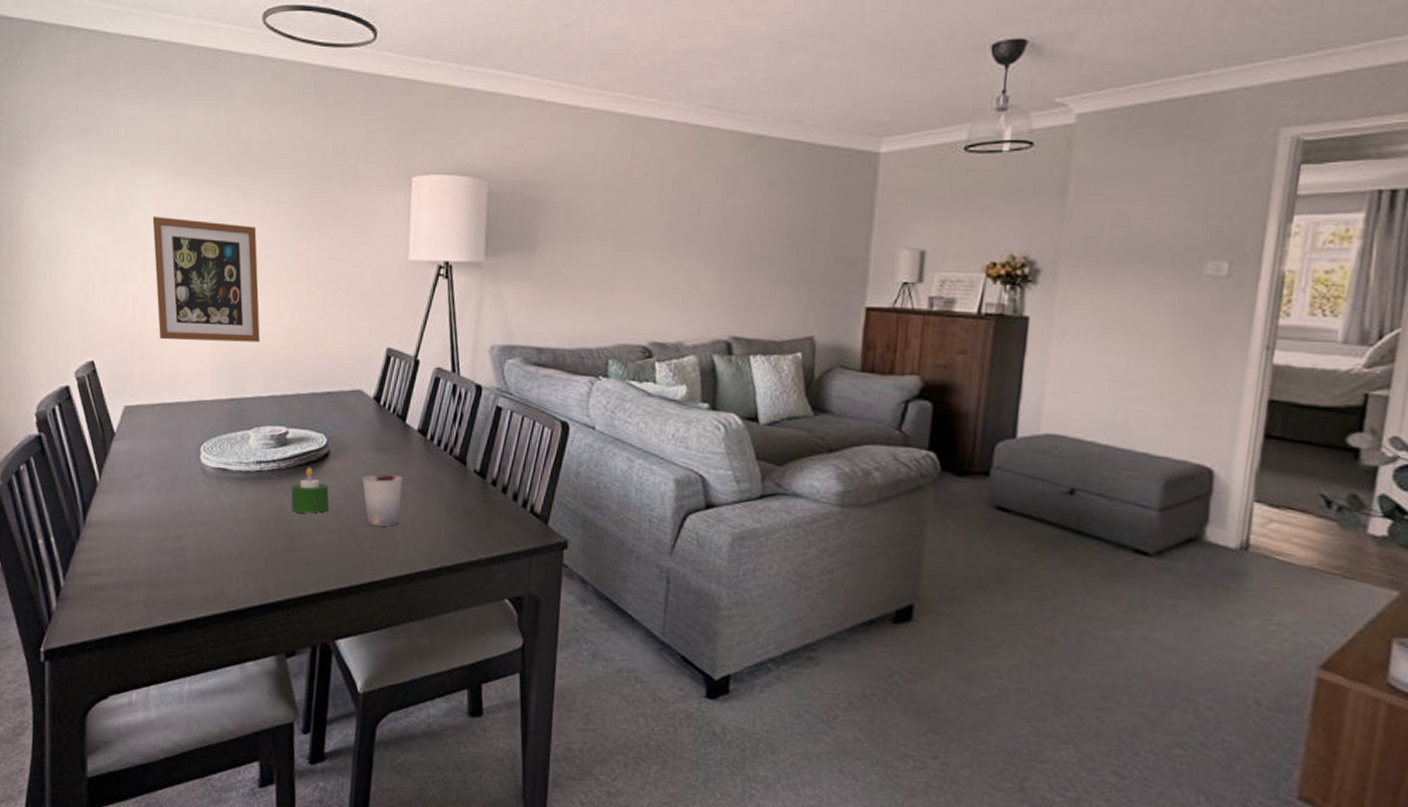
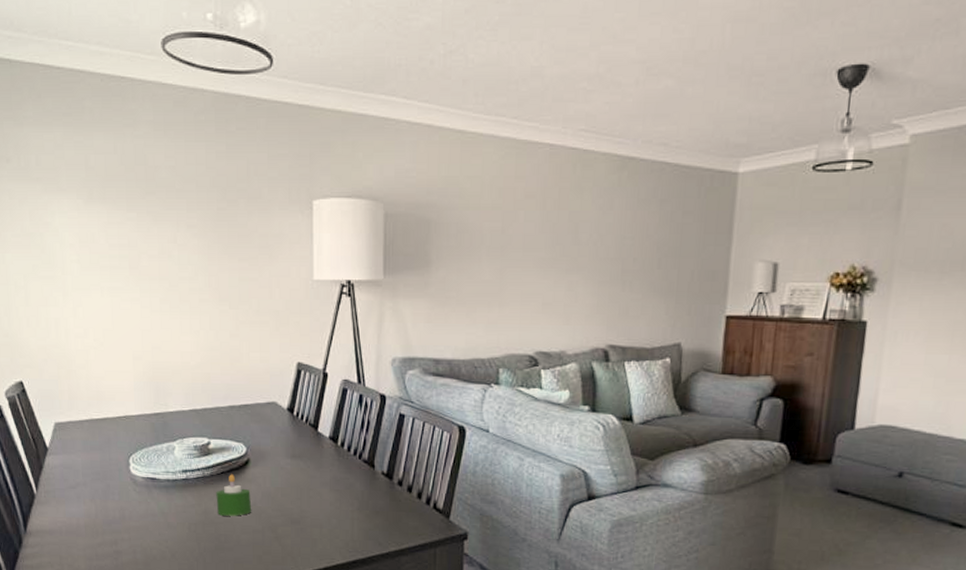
wall art: present [152,217,260,343] -> none [68,242,179,360]
cup: present [362,474,403,527] -> none [281,479,317,525]

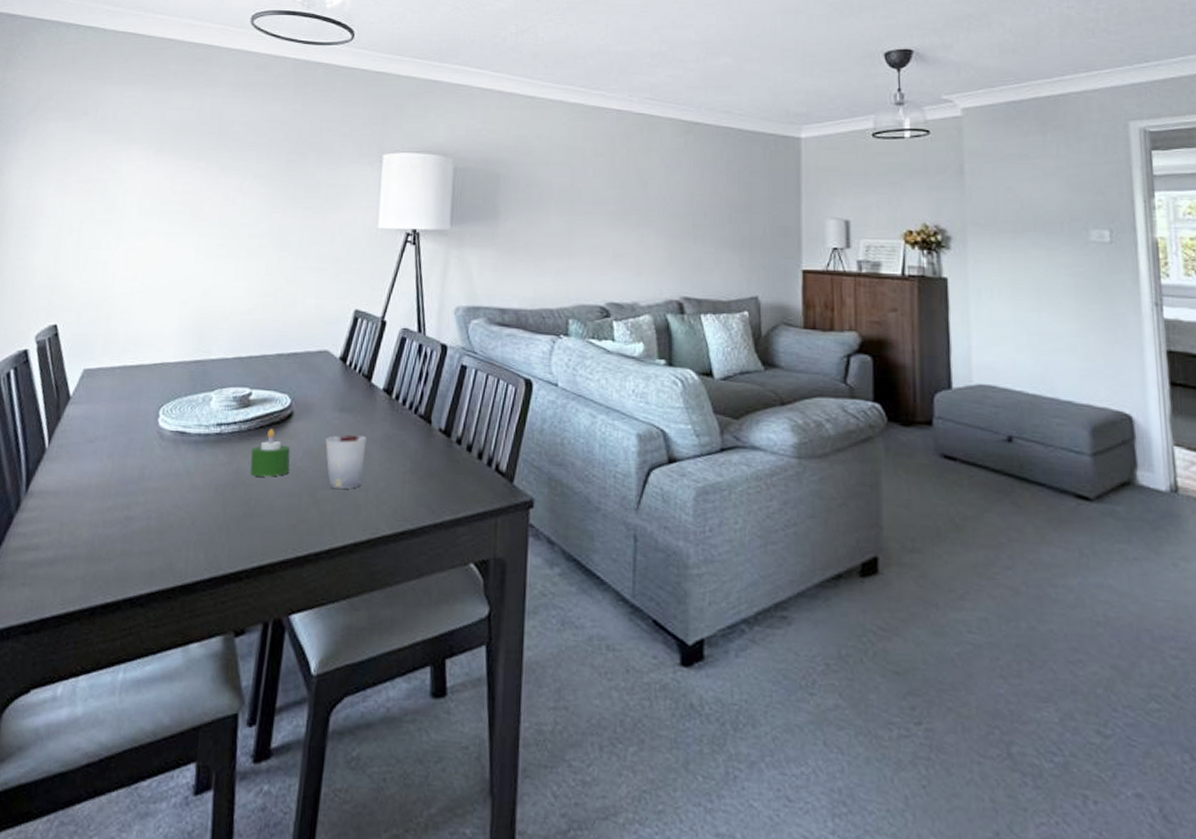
cup: none [281,479,317,525] -> present [325,435,367,489]

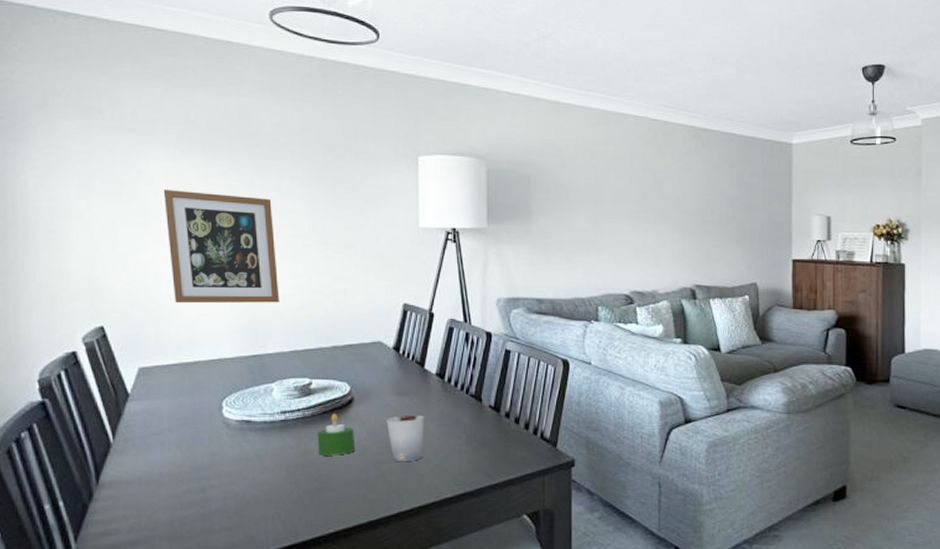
wall art: none [127,188,233,306] -> present [163,190,279,304]

